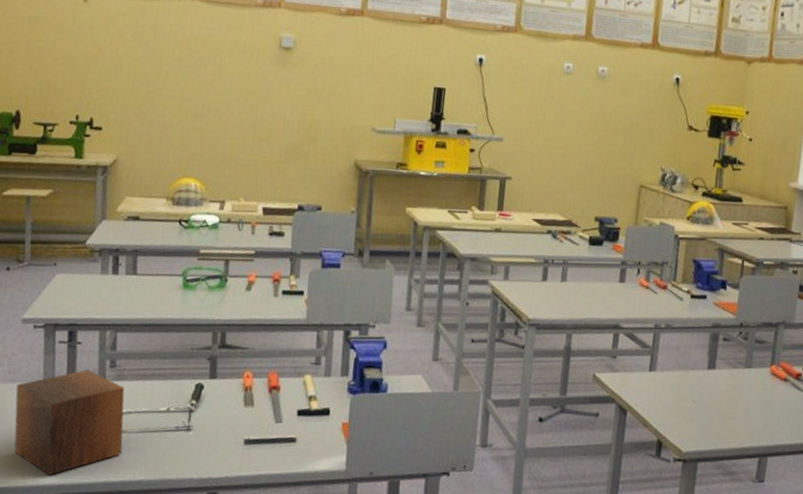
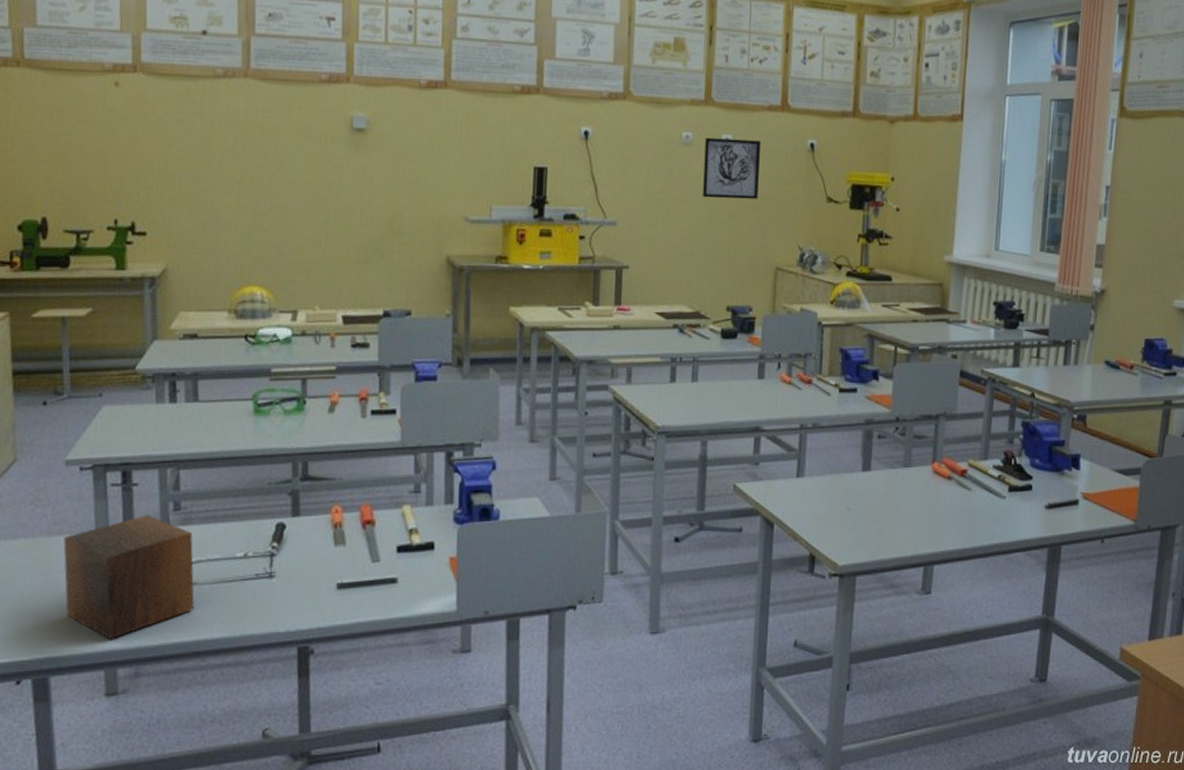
wall art: none [579,68,633,125] -> present [703,137,762,200]

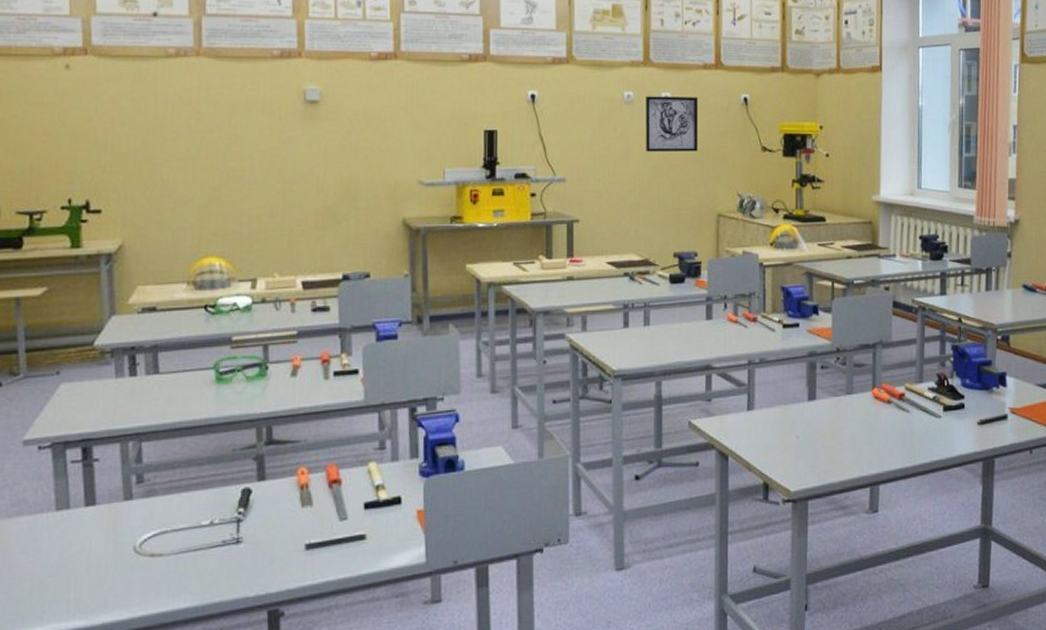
wooden block: present [63,515,195,639] -> none [22,489,160,617]

